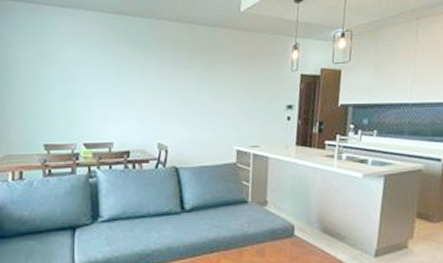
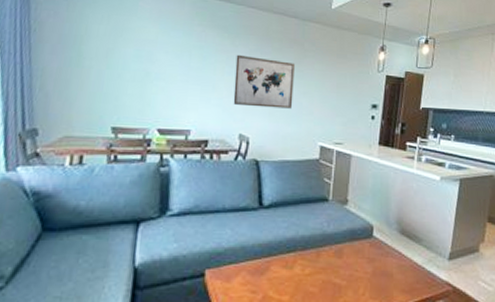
wall art: none [150,67,208,117] -> present [233,54,296,109]

